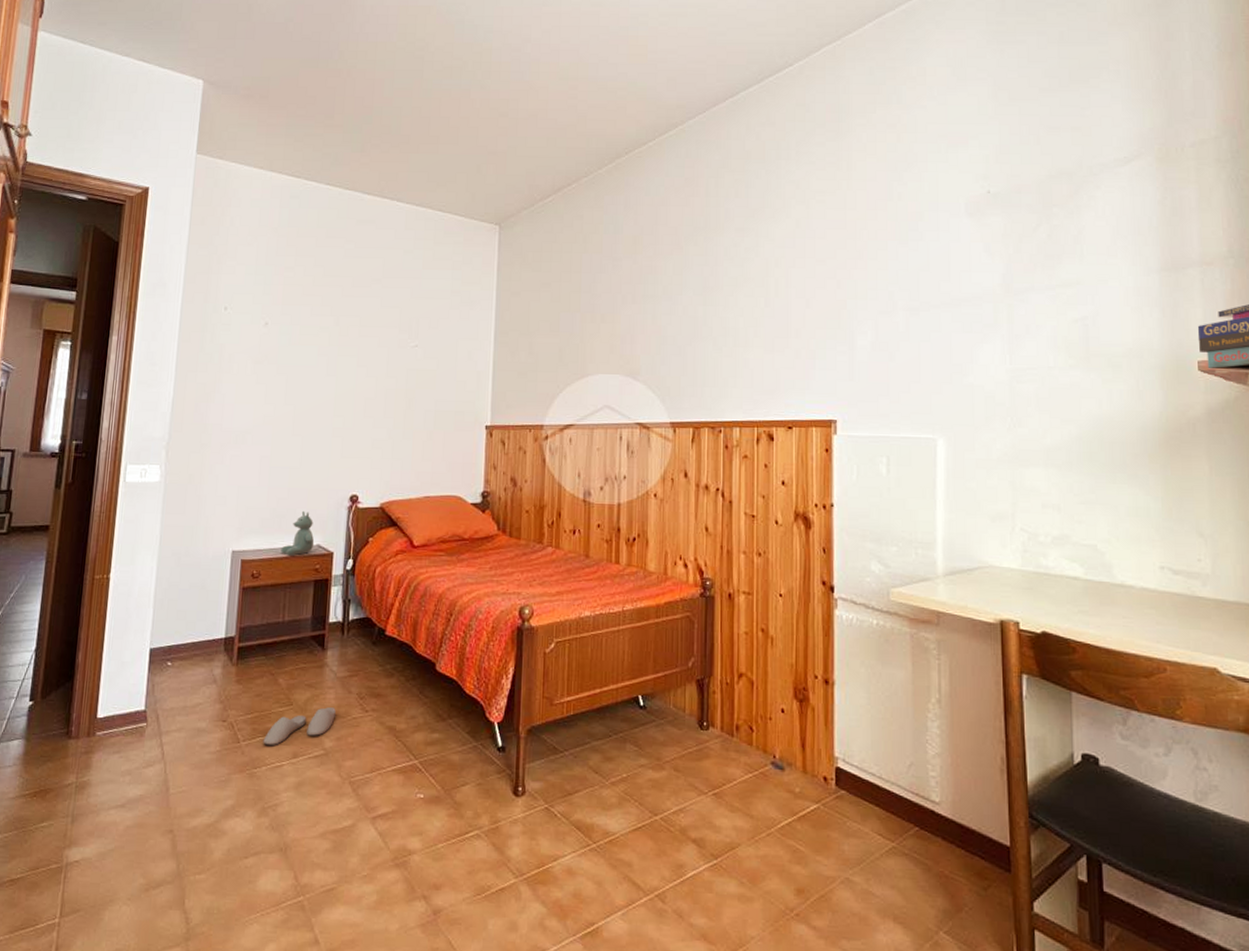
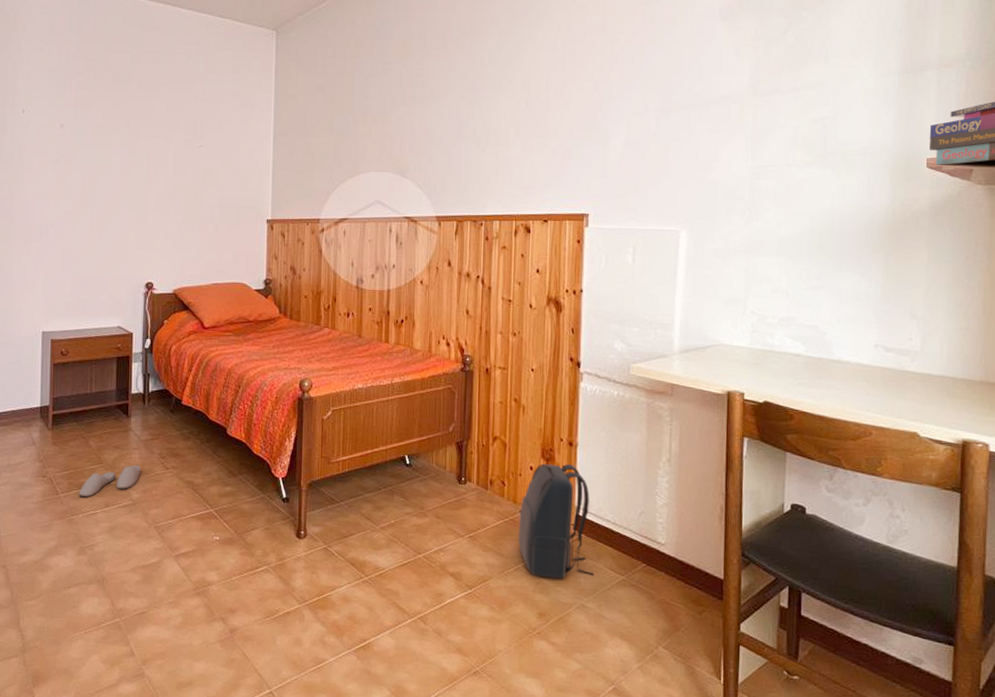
stuffed bear: present [281,510,315,556] -> none [86,296,116,336]
backpack: none [770,705,860,845] -> present [518,463,595,578]

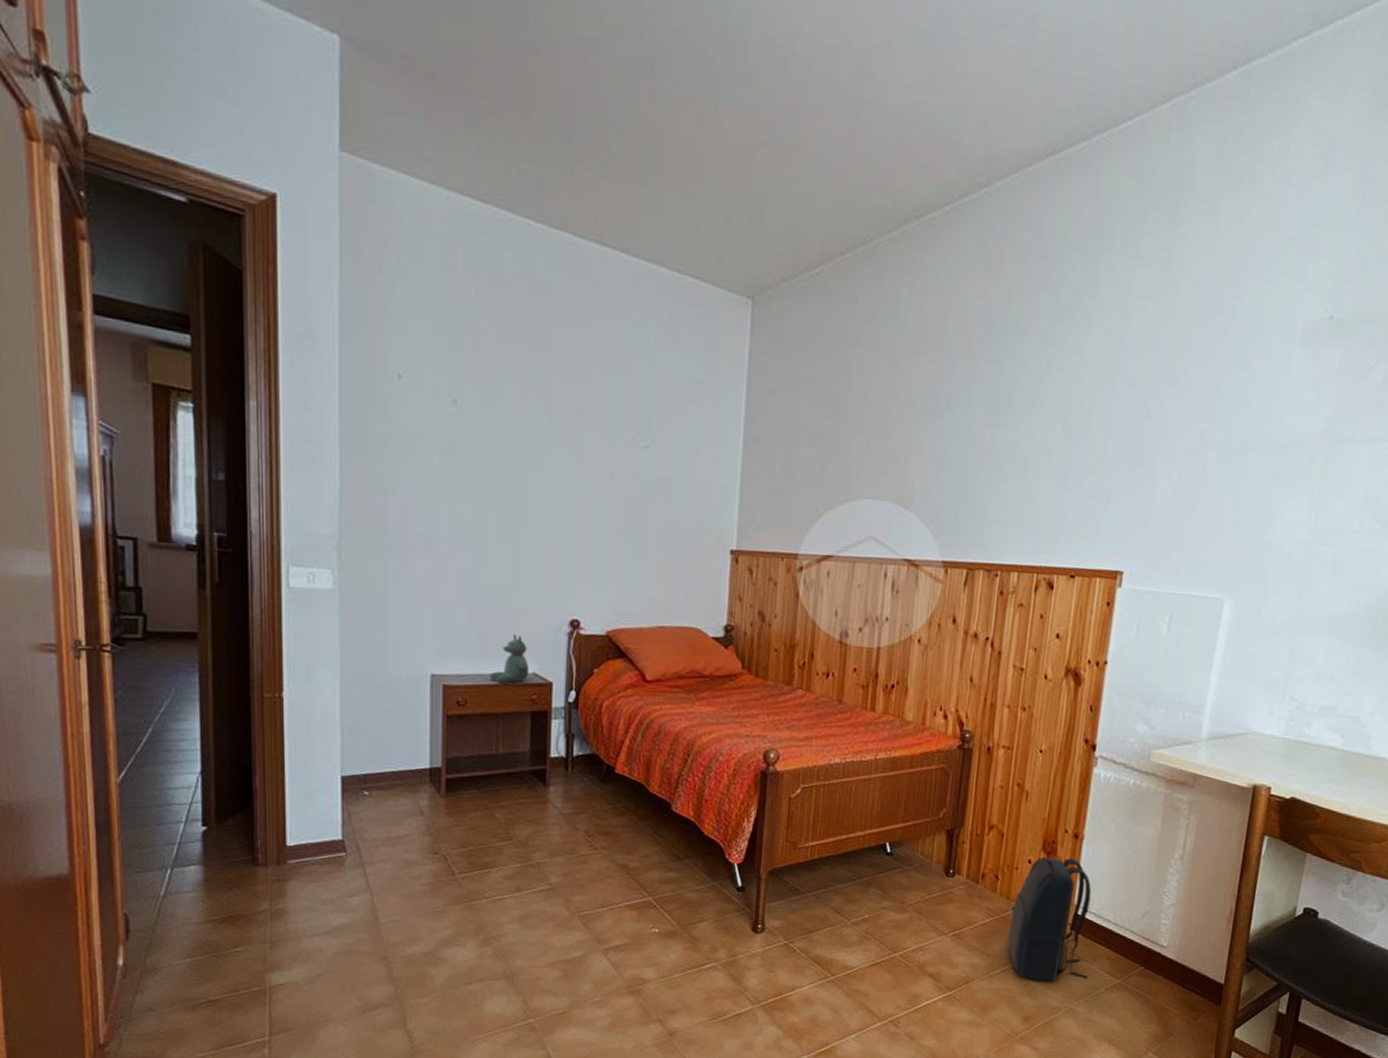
slippers: present [79,465,141,498] -> none [481,843,561,880]
stuffed bear: none [86,296,116,336] -> present [490,633,530,684]

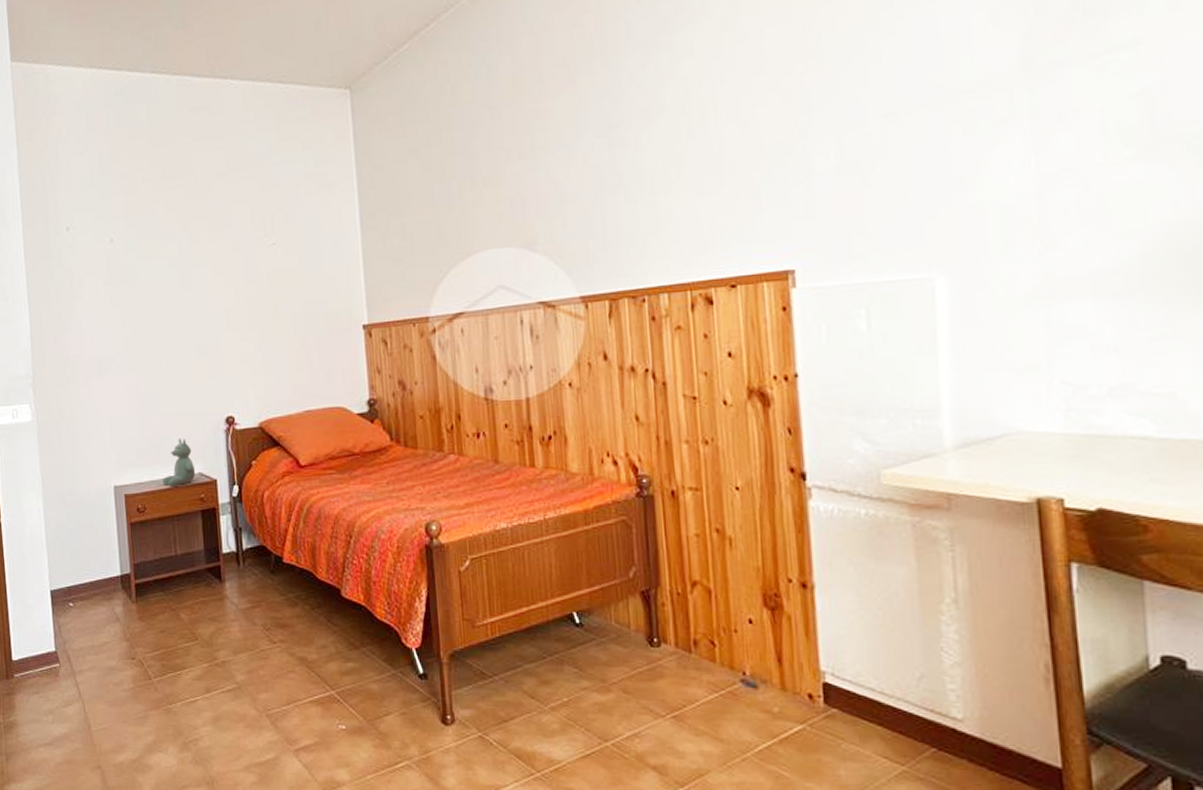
backpack: present [1007,857,1092,981] -> none [740,612,861,771]

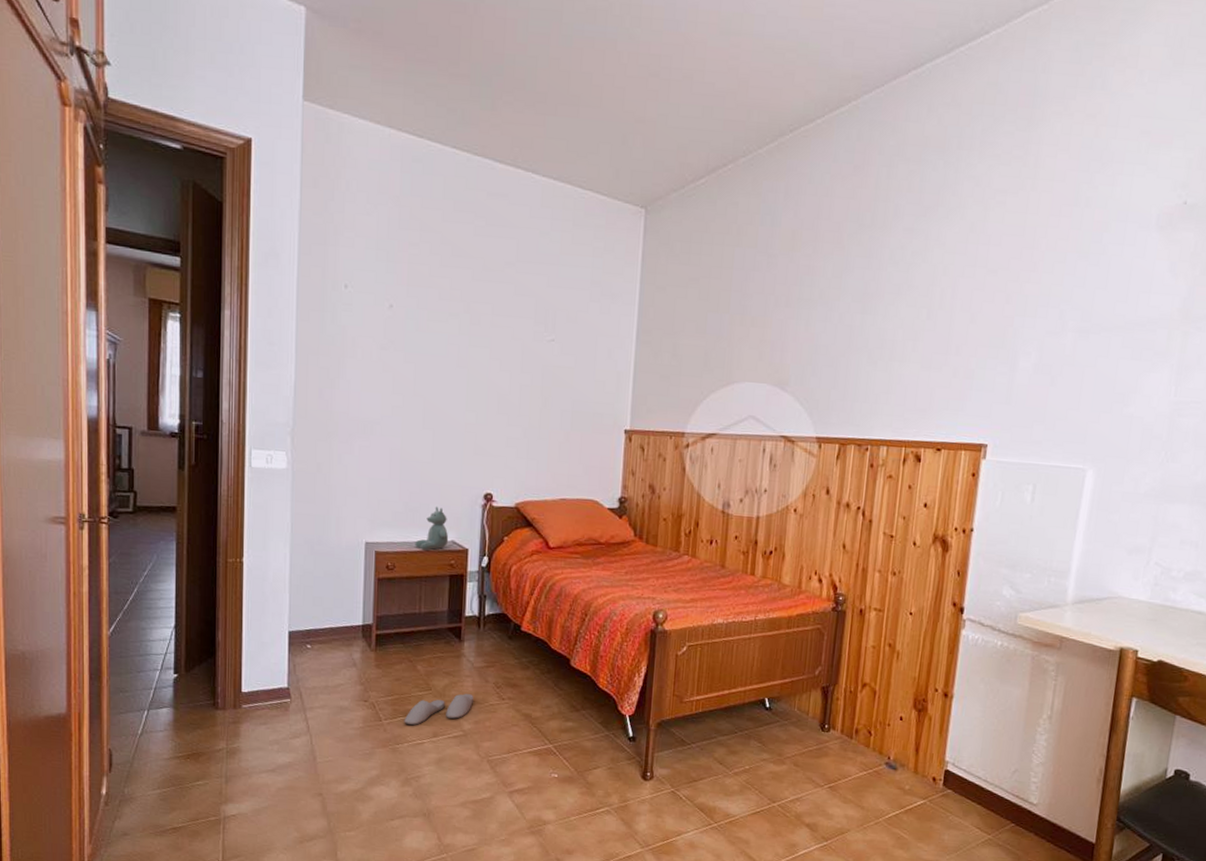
slippers: none [174,640,243,682] -> present [404,694,473,726]

